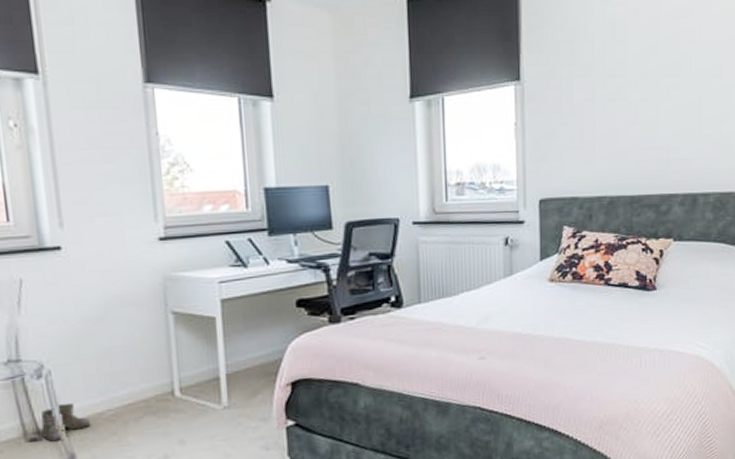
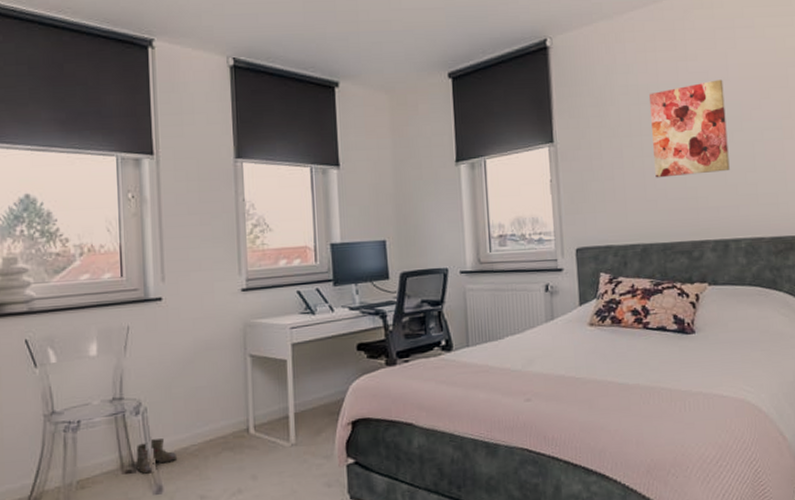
wall art: none [627,17,706,125] -> present [649,79,730,178]

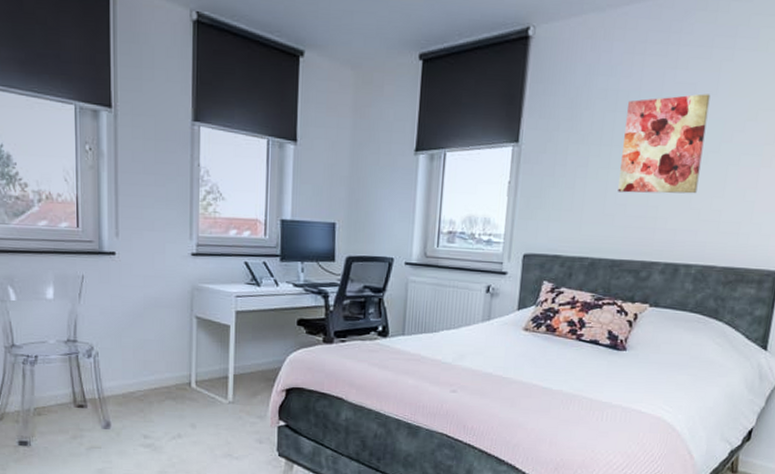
boots: present [136,438,178,474] -> none [87,381,125,410]

